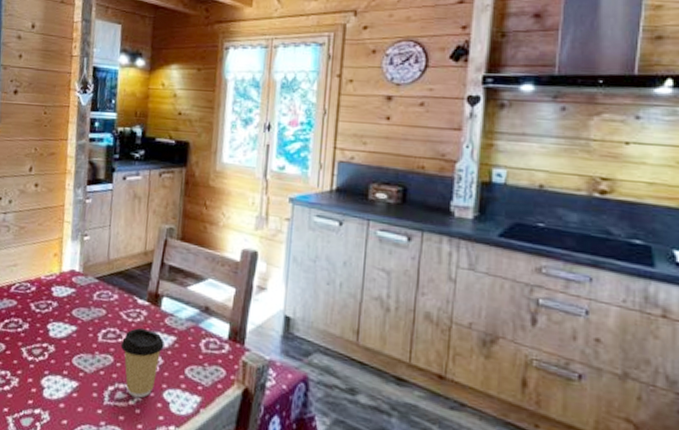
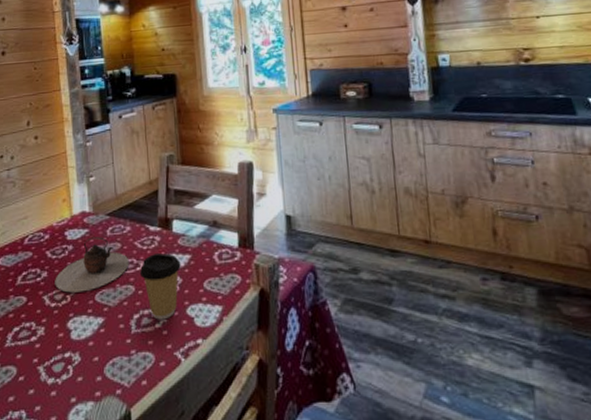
teapot: none [34,298,112,352] -> present [55,237,130,293]

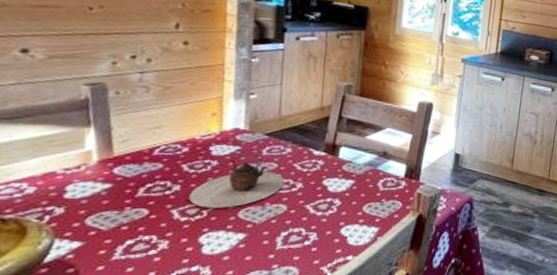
coffee cup: present [139,253,181,320] -> none [294,177,342,238]

